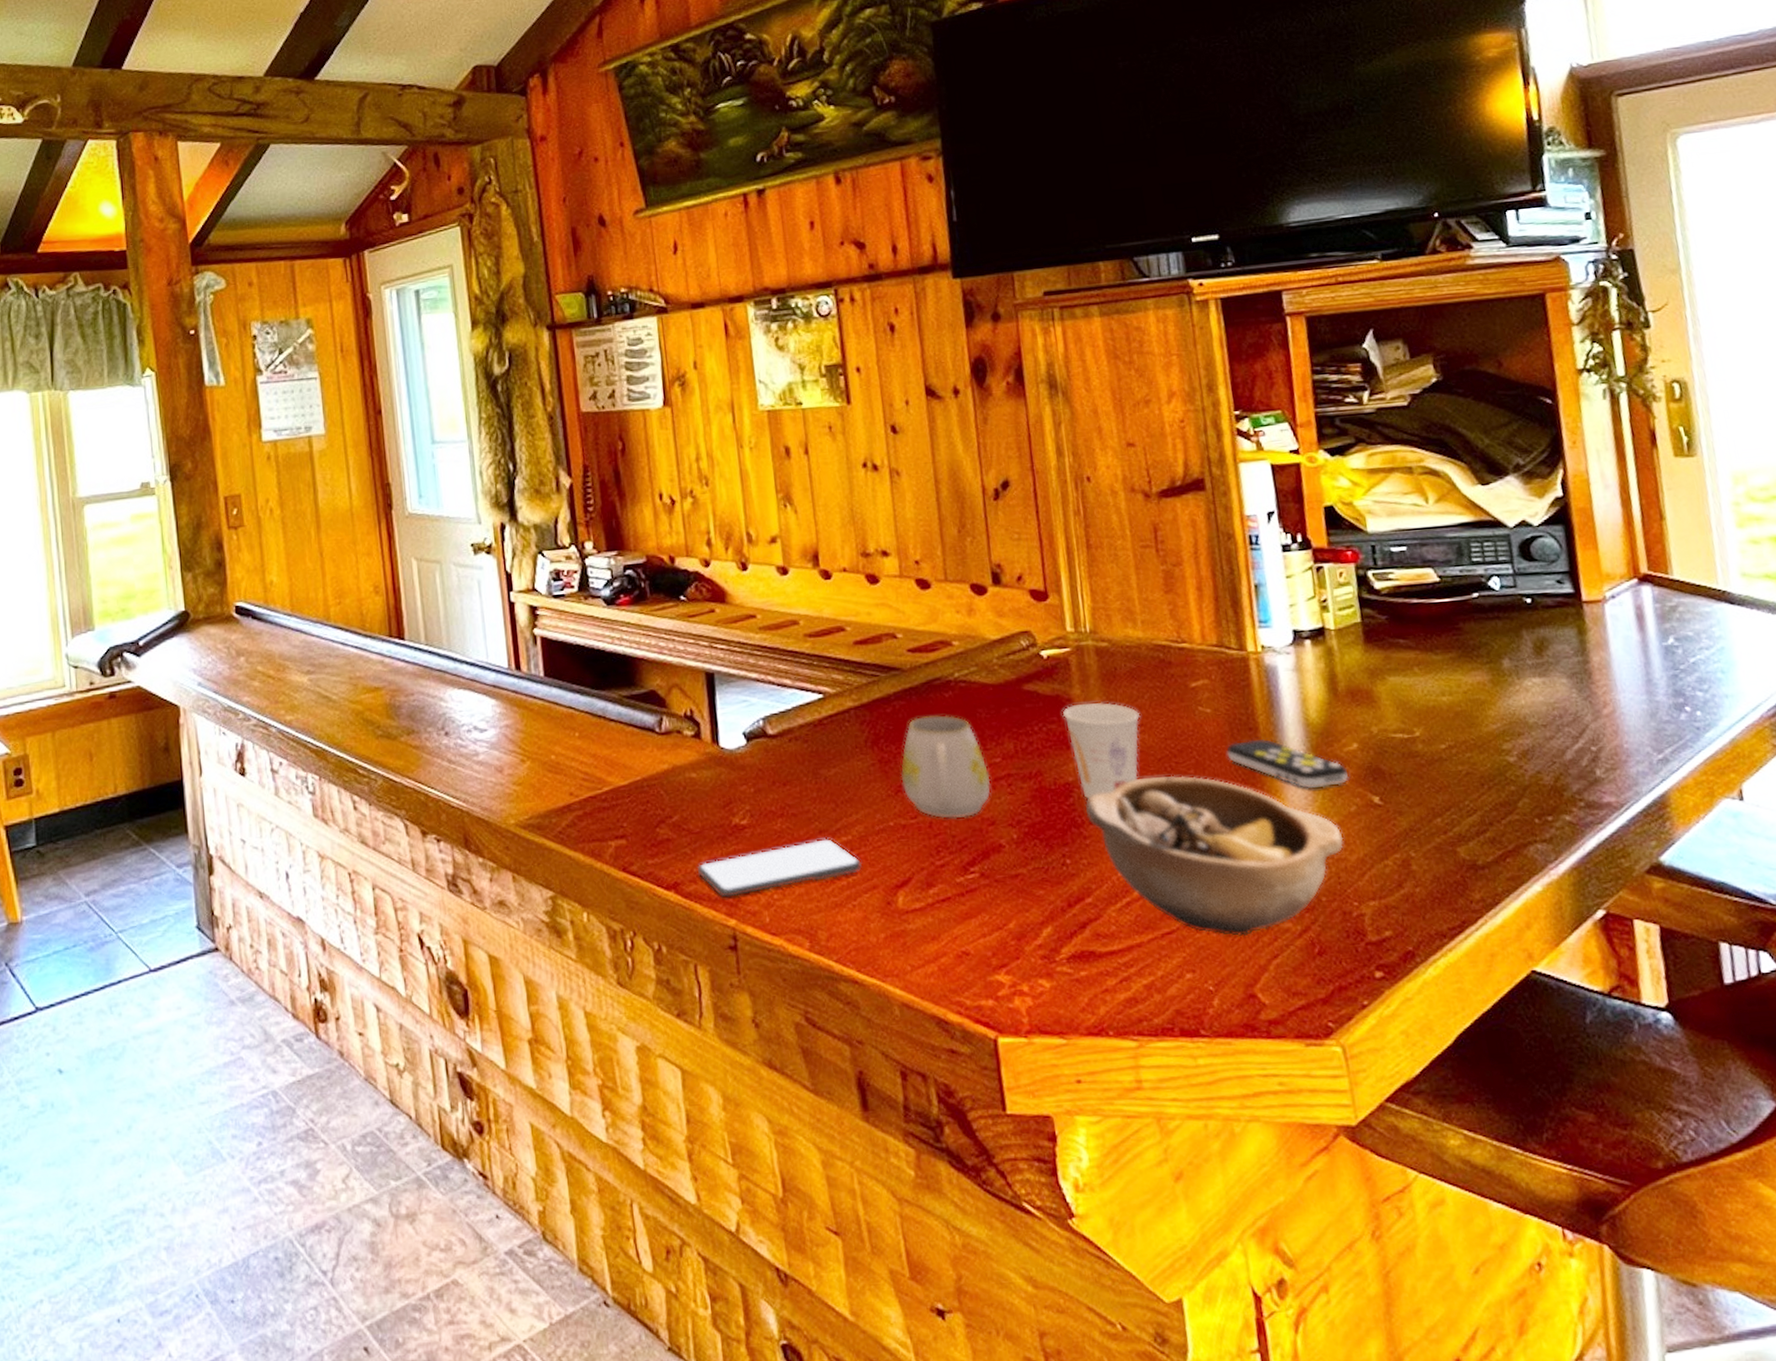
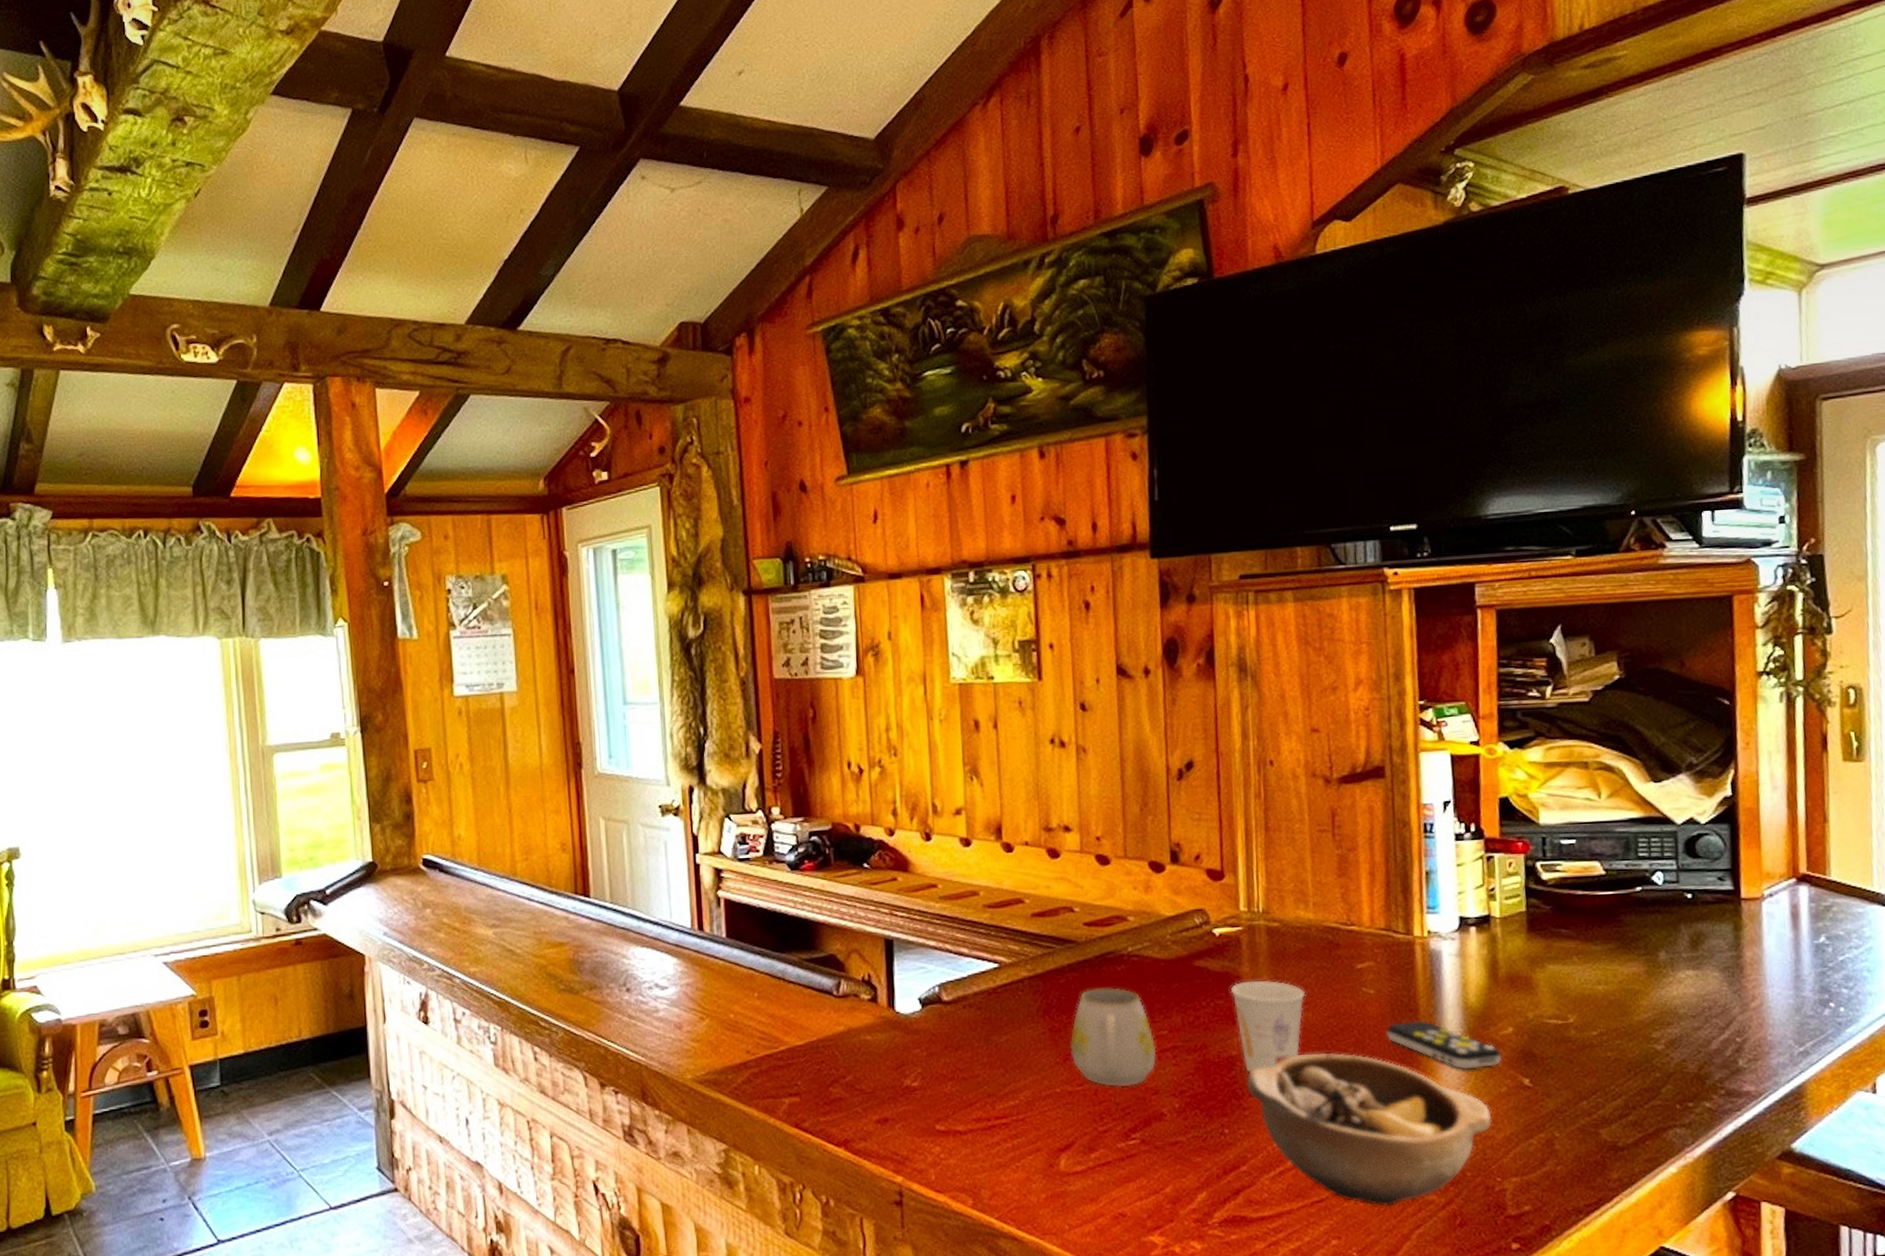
smartphone: present [696,838,862,898] -> none [867,1102,1027,1155]

